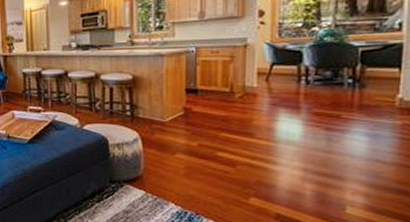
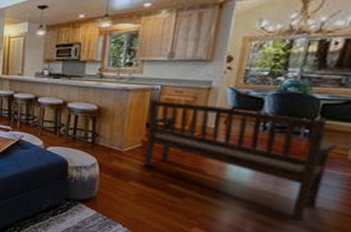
bench: none [185,62,382,177] -> present [143,99,337,220]

